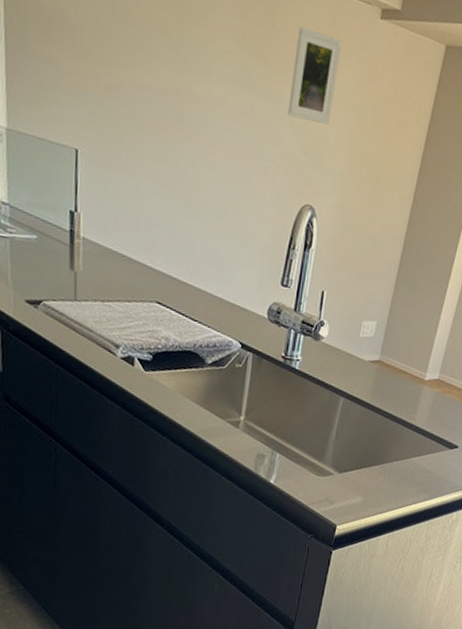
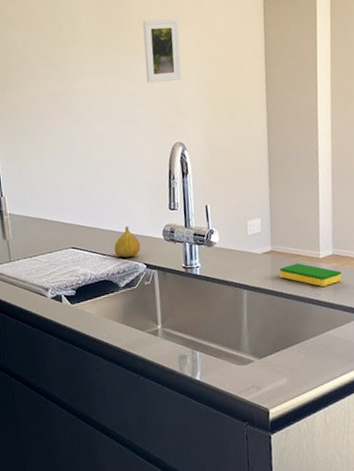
fruit: none [207,291,240,331] -> present [114,226,141,258]
dish sponge: none [380,380,442,411] -> present [279,263,342,287]

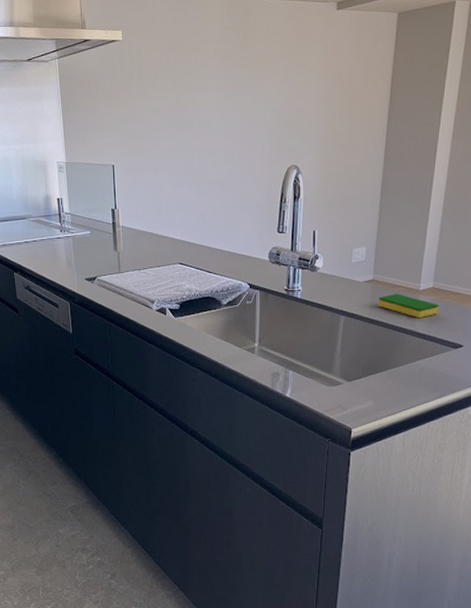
fruit: present [114,226,141,258] -> none [220,246,246,276]
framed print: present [142,19,181,83] -> none [268,34,307,102]

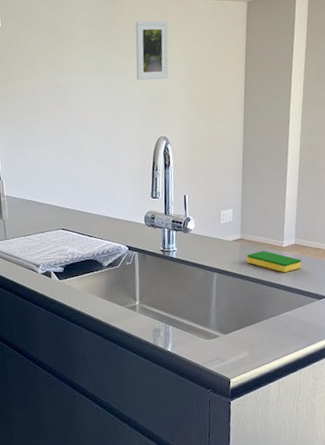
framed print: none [268,34,307,102] -> present [135,21,169,81]

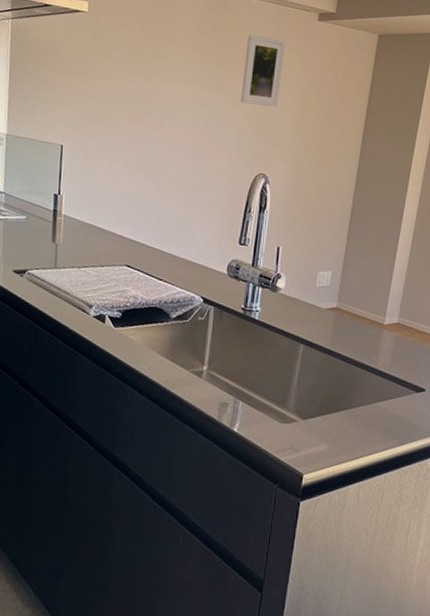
dish sponge: present [246,251,302,272] -> none [339,325,404,355]

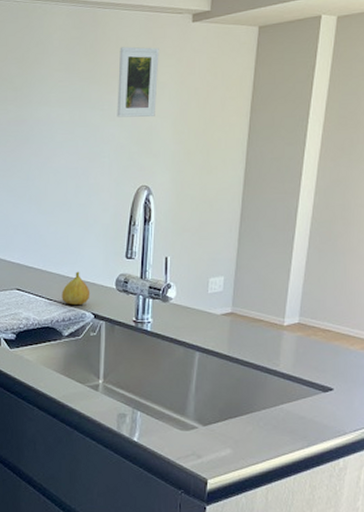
fruit: none [172,253,202,288] -> present [62,271,91,305]

